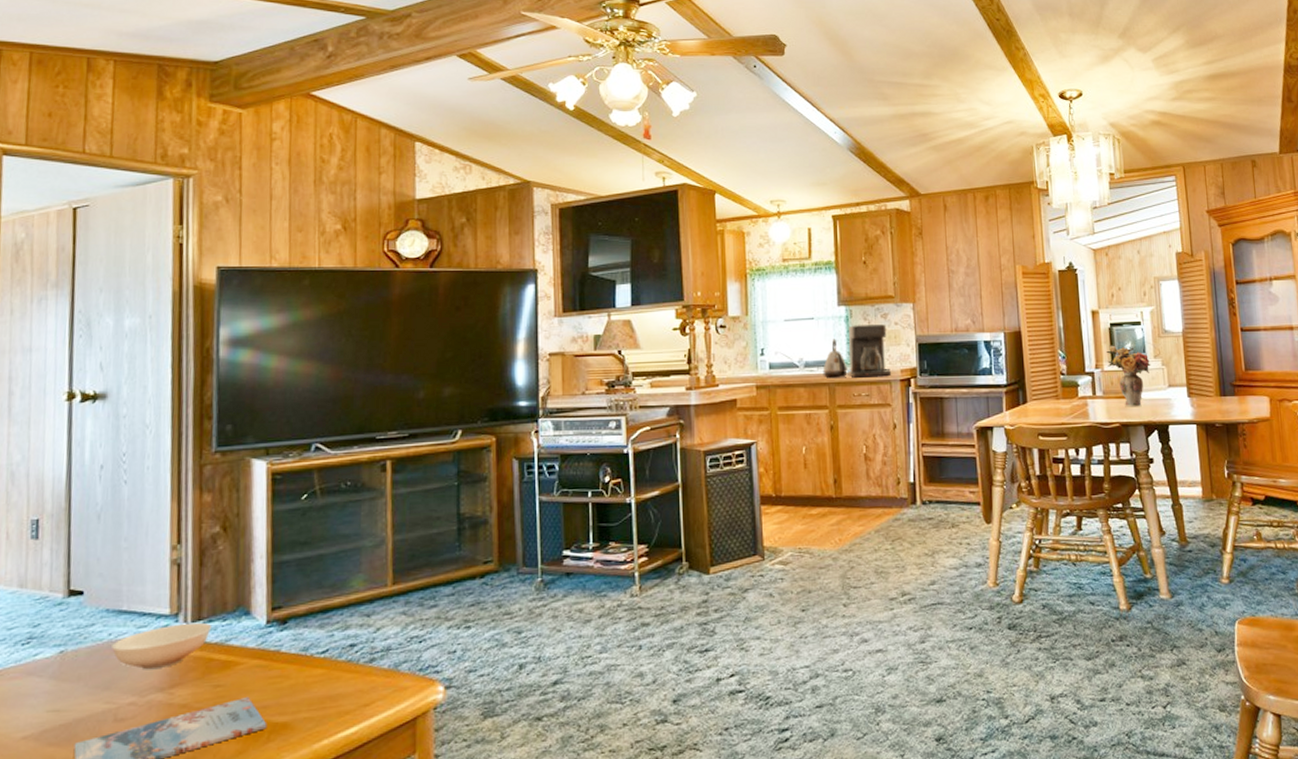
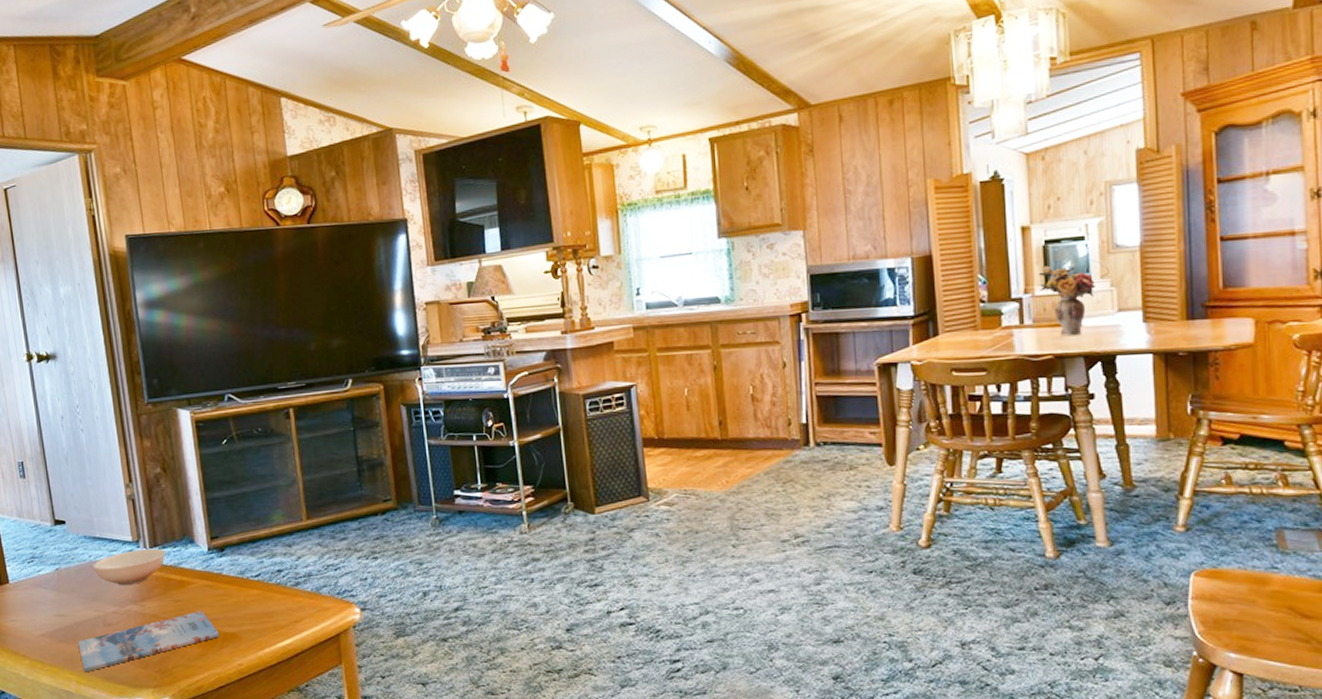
kettle: present [823,339,848,377] -> none [703,274,731,316]
coffee maker: present [849,324,892,378] -> none [731,256,780,315]

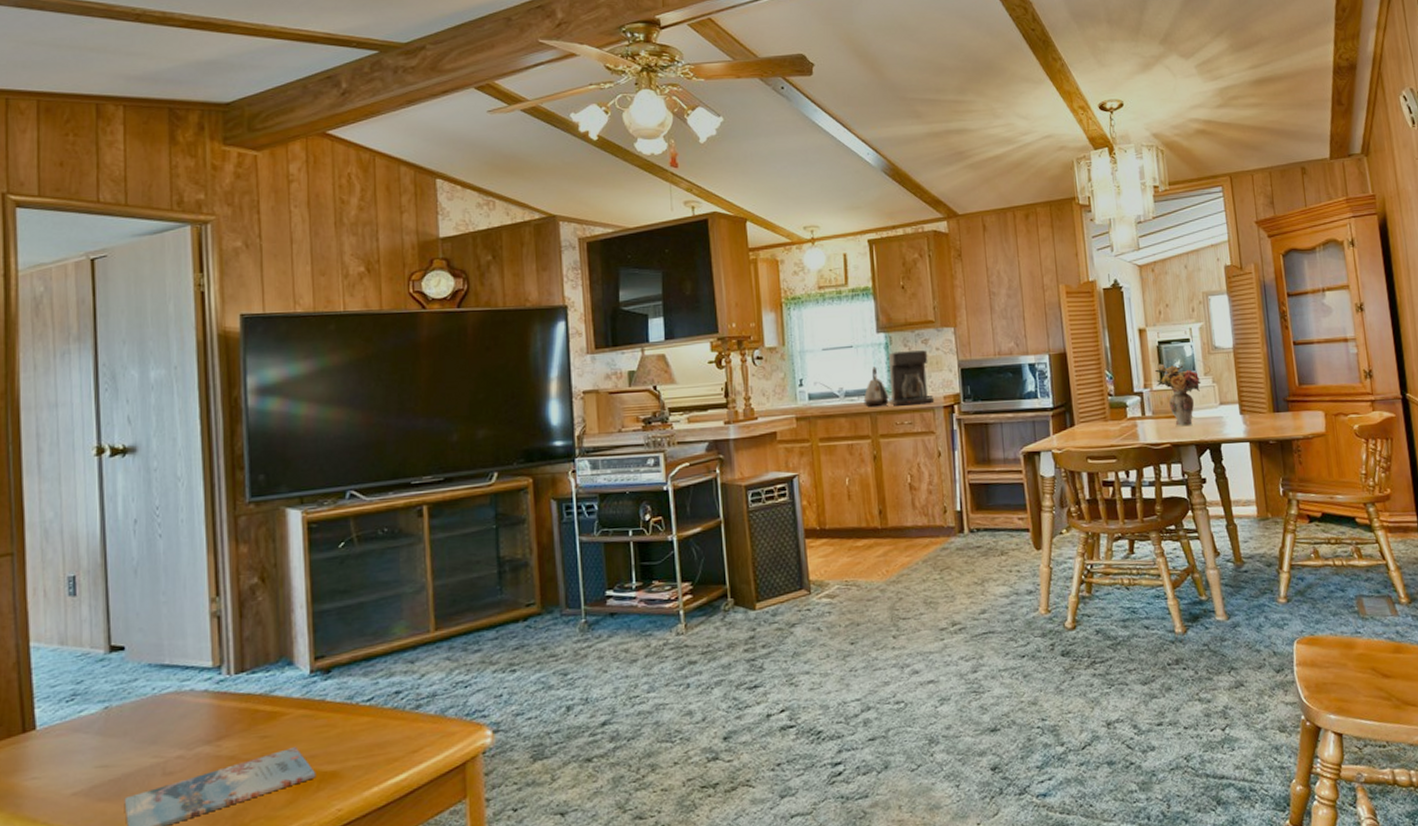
bowl: present [93,548,166,586] -> none [156,674,256,723]
kettle: none [703,274,731,316] -> present [863,366,889,406]
coffee maker: none [731,256,780,315] -> present [889,350,935,406]

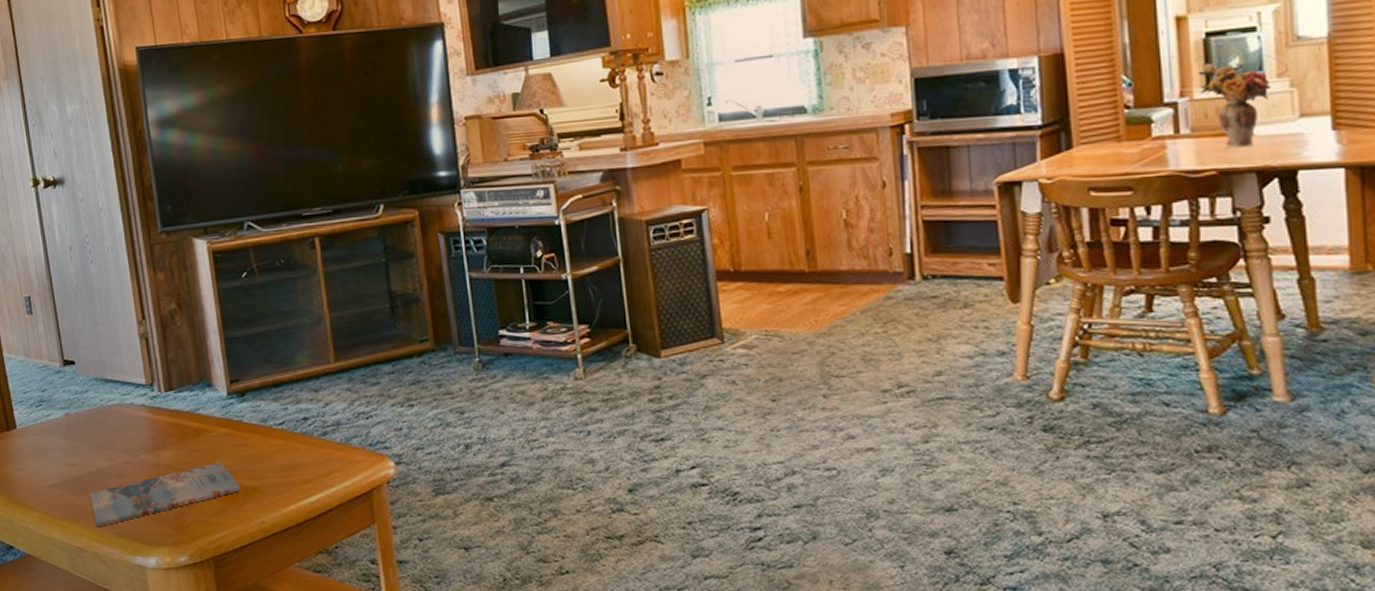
kettle: present [863,366,889,406] -> none [786,79,819,128]
coffee maker: present [889,350,935,406] -> none [819,57,879,127]

